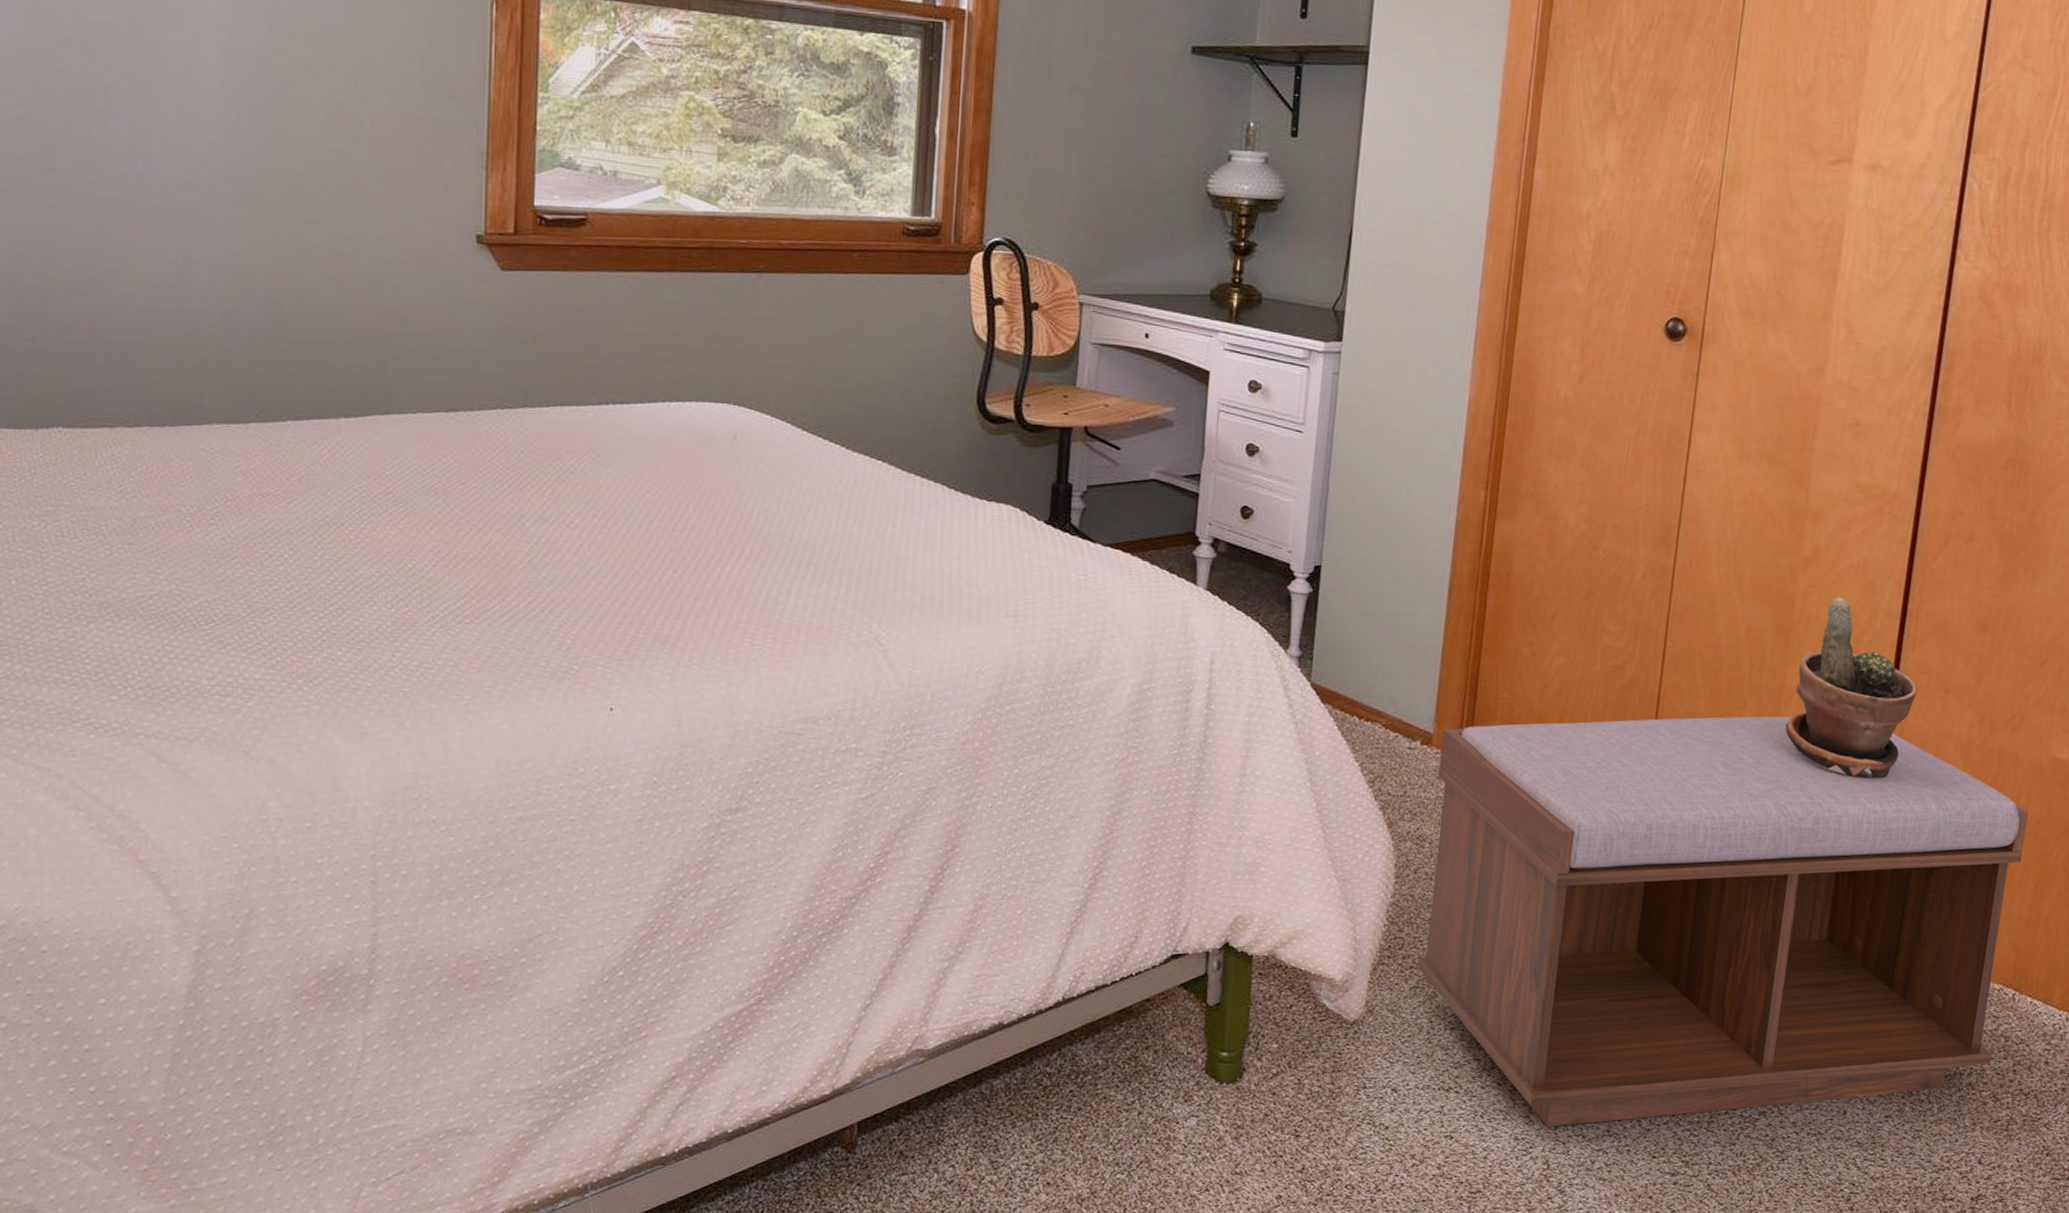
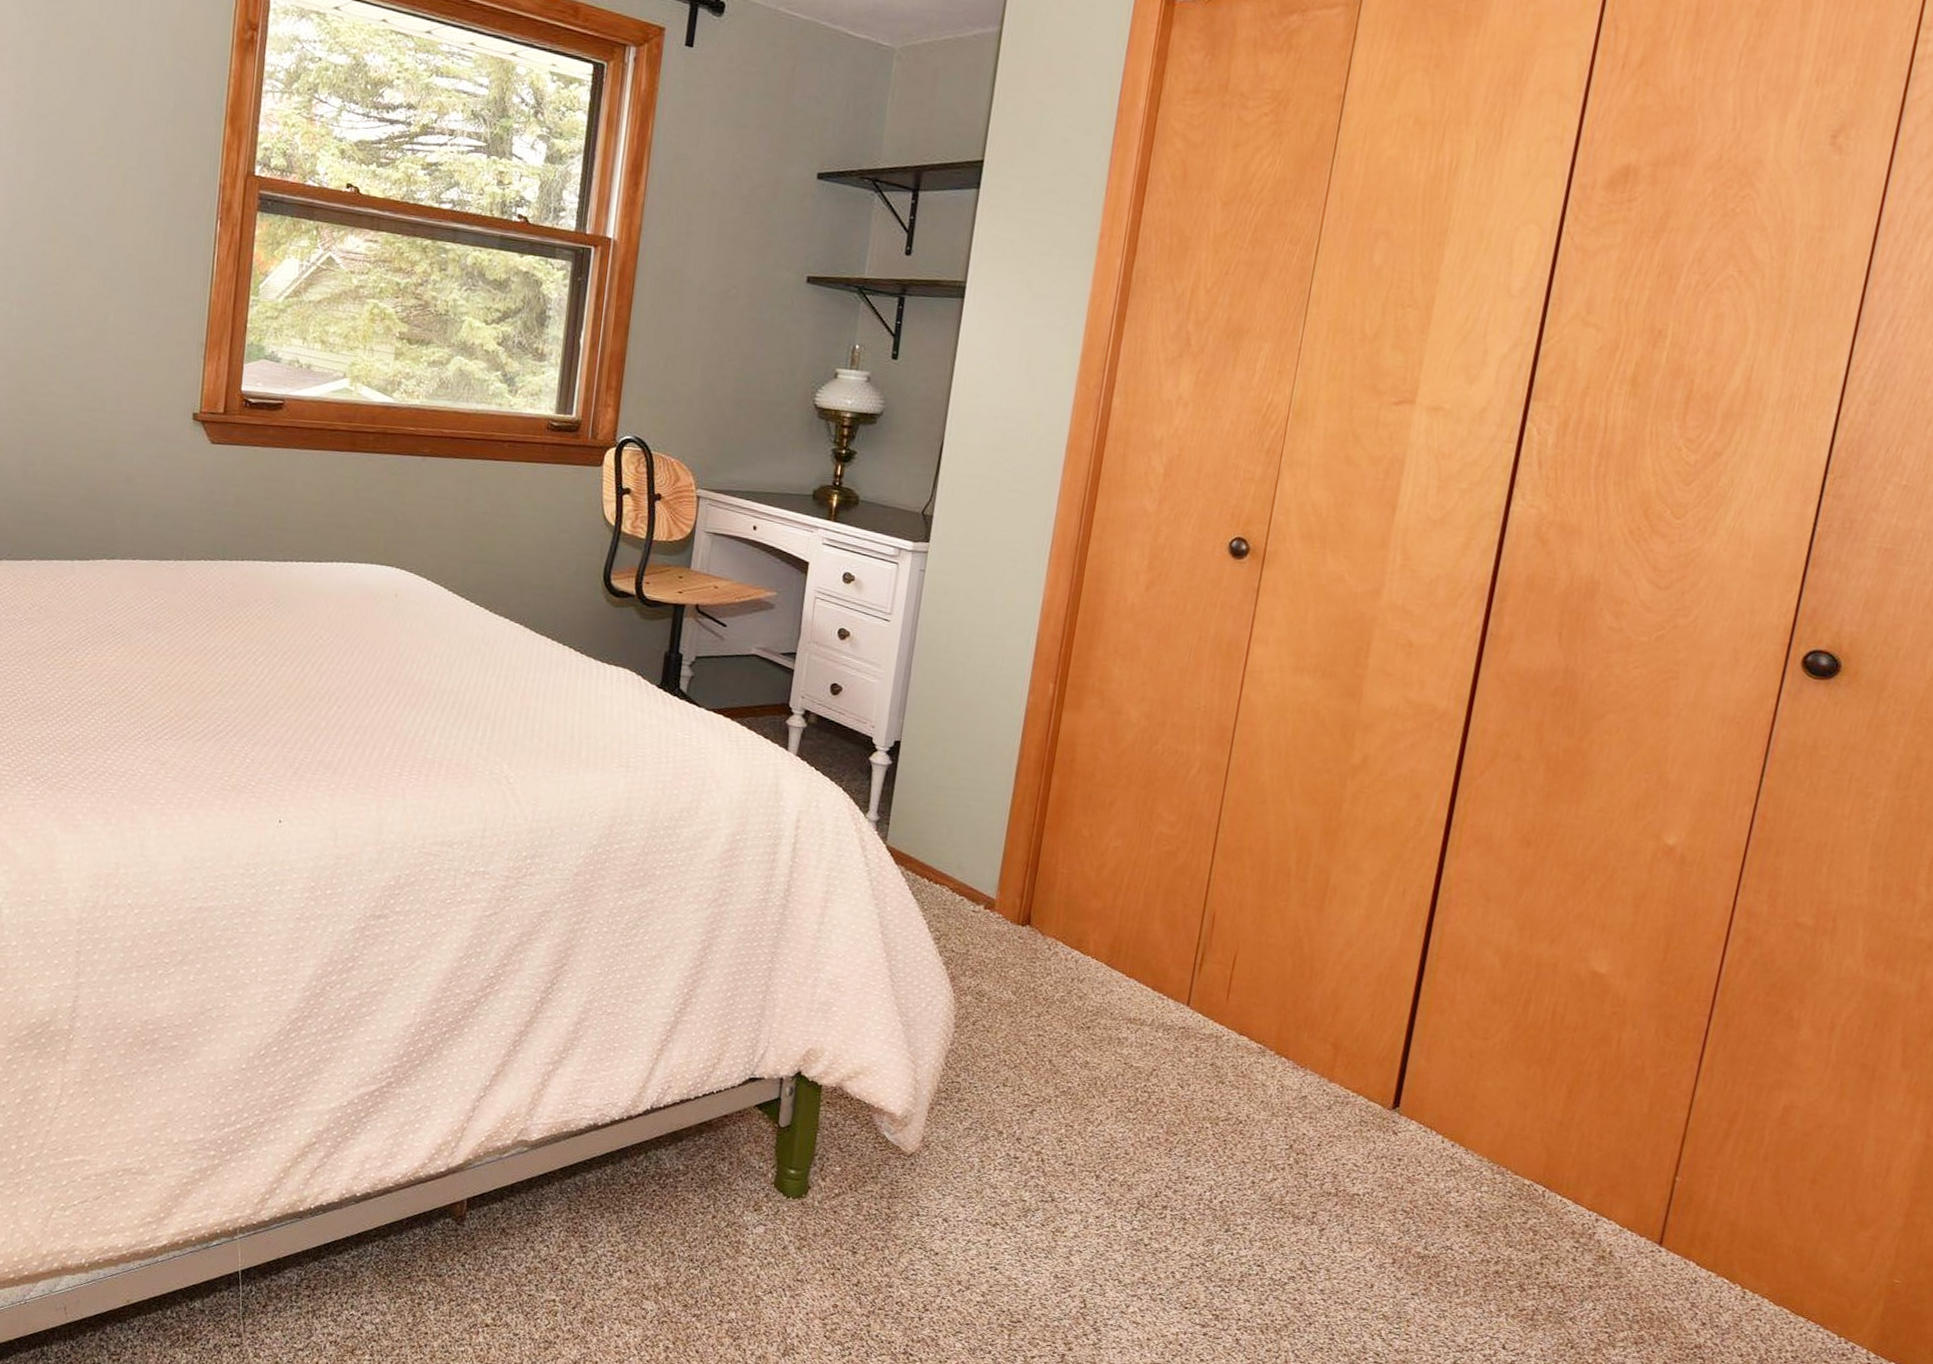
bench: present [1418,716,2029,1127] -> none [972,895,1565,1274]
potted plant: present [1785,597,1918,779] -> none [1328,803,1460,976]

